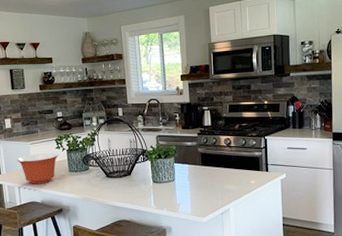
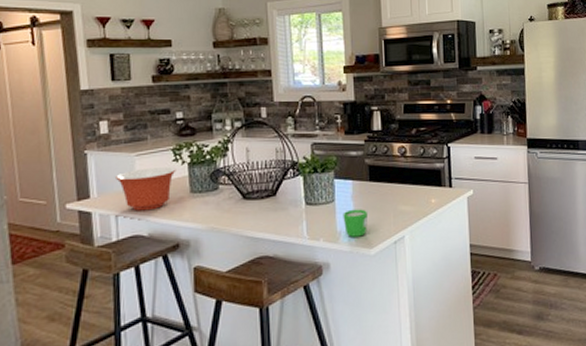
mug: none [181,187,200,208] -> present [343,209,367,237]

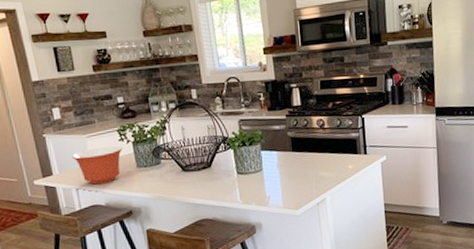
mug: present [343,209,367,237] -> none [270,176,293,201]

